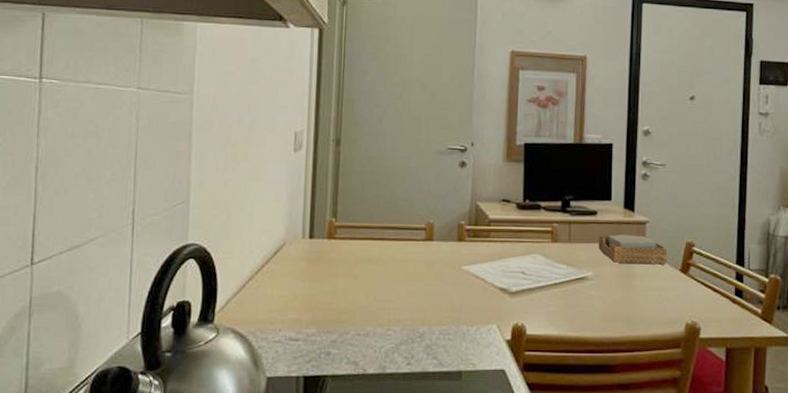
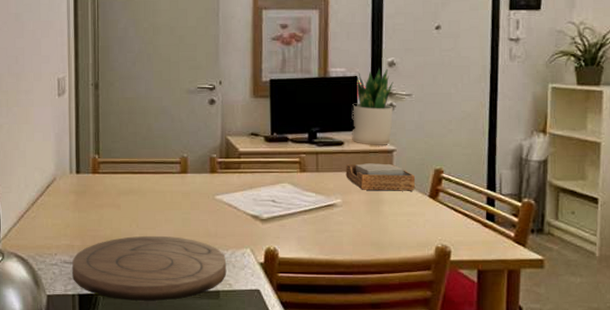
cutting board: none [298,309,471,383] -> present [72,235,227,301]
planter: none [605,136,648,216] -> present [351,68,394,145]

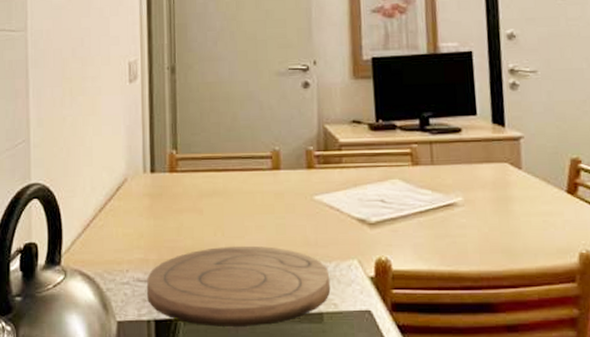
napkin holder: present [345,163,416,191] -> none [465,153,550,186]
planter: present [351,68,394,145] -> none [468,41,517,132]

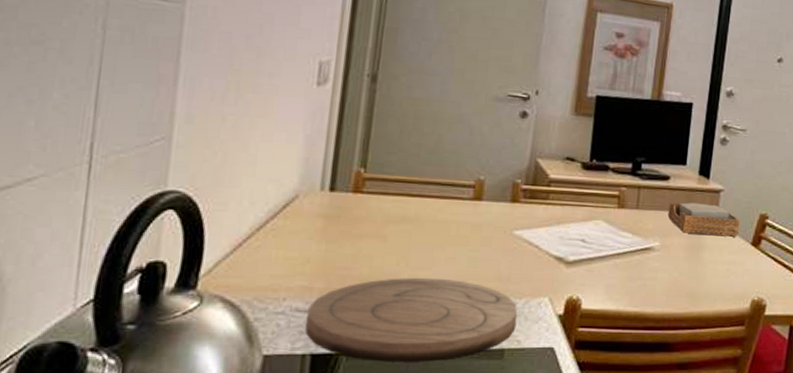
napkin holder: none [465,153,550,186] -> present [667,201,740,237]

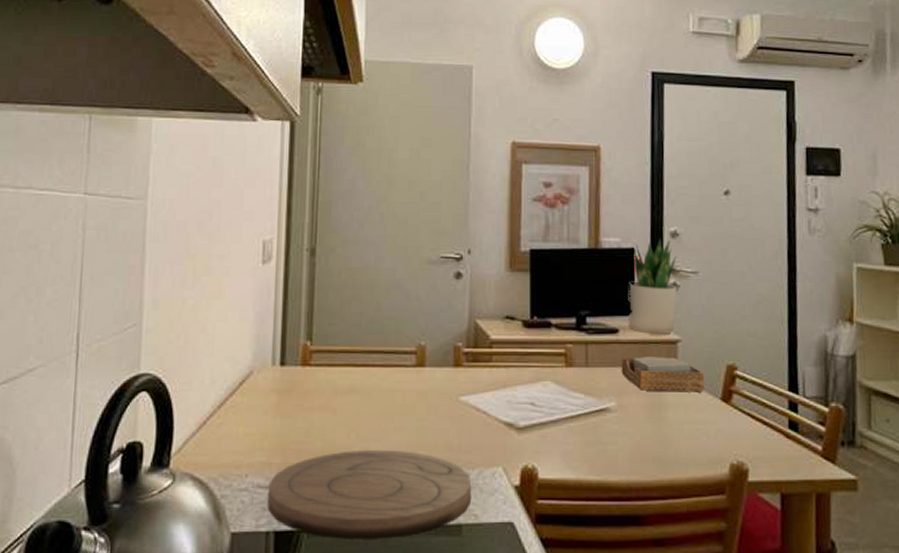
planter: none [679,97,730,184] -> present [628,239,677,334]

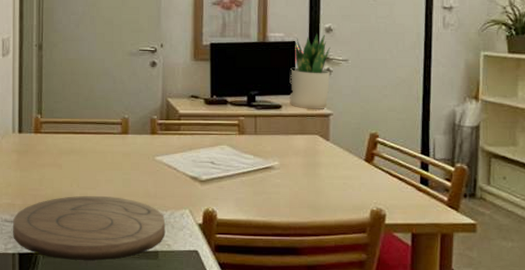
napkin holder: present [621,356,705,392] -> none [283,127,352,155]

